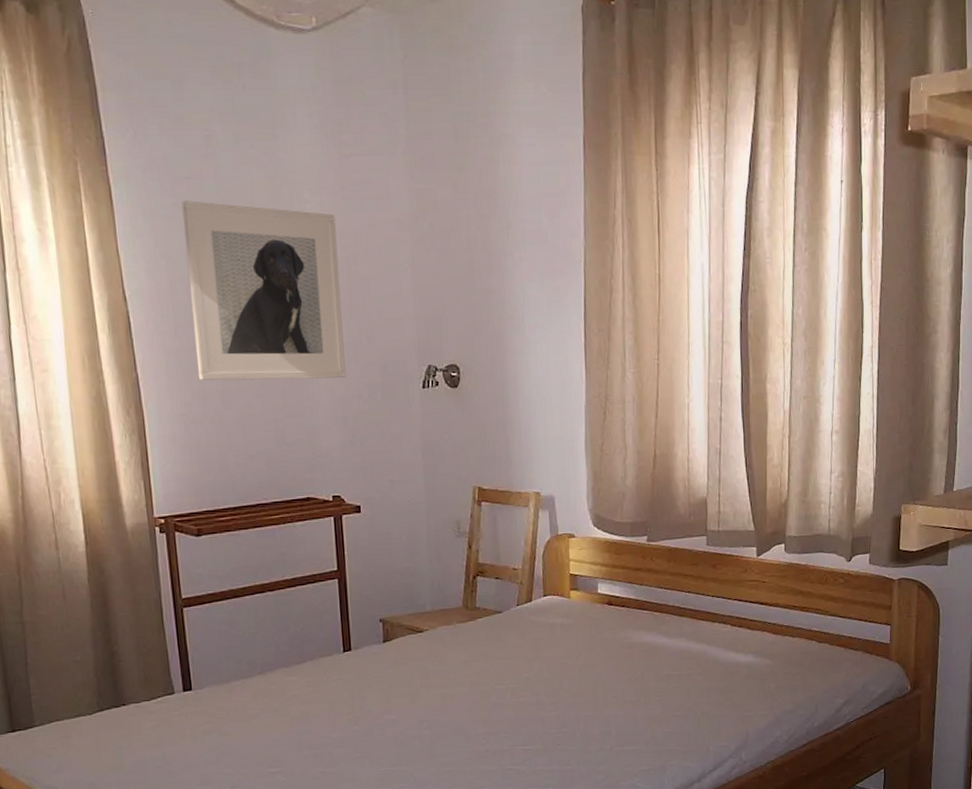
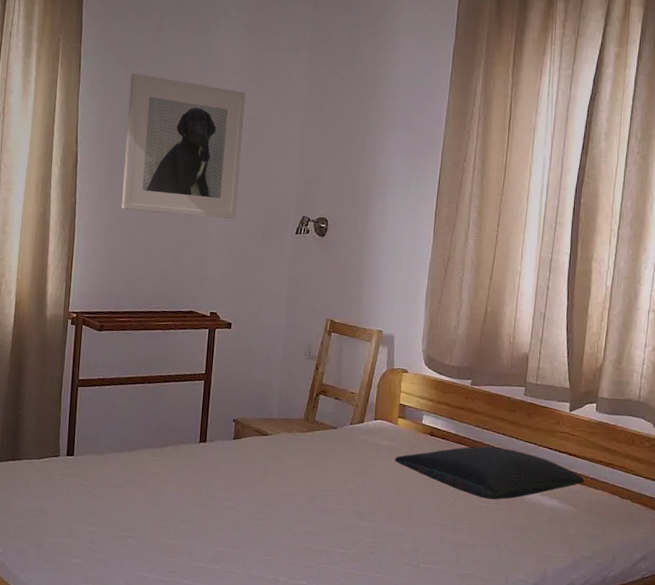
pillow: none [572,607,779,666] -> present [394,446,584,500]

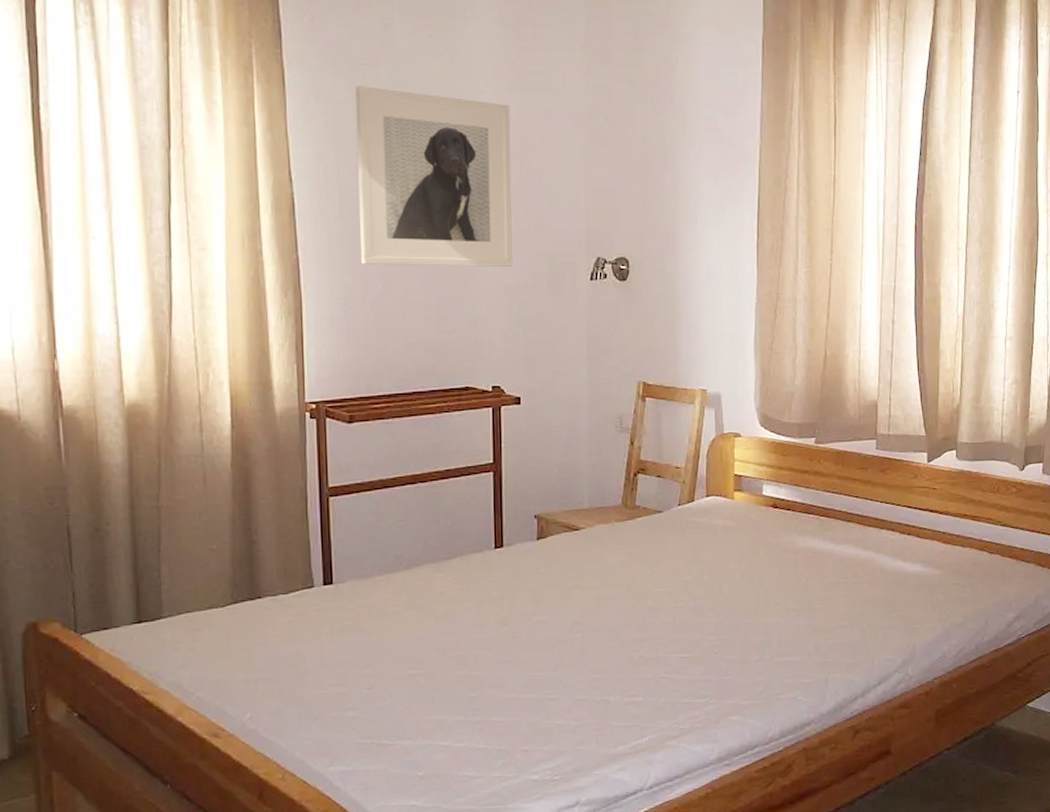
pillow: present [394,446,584,500] -> none [734,512,949,573]

